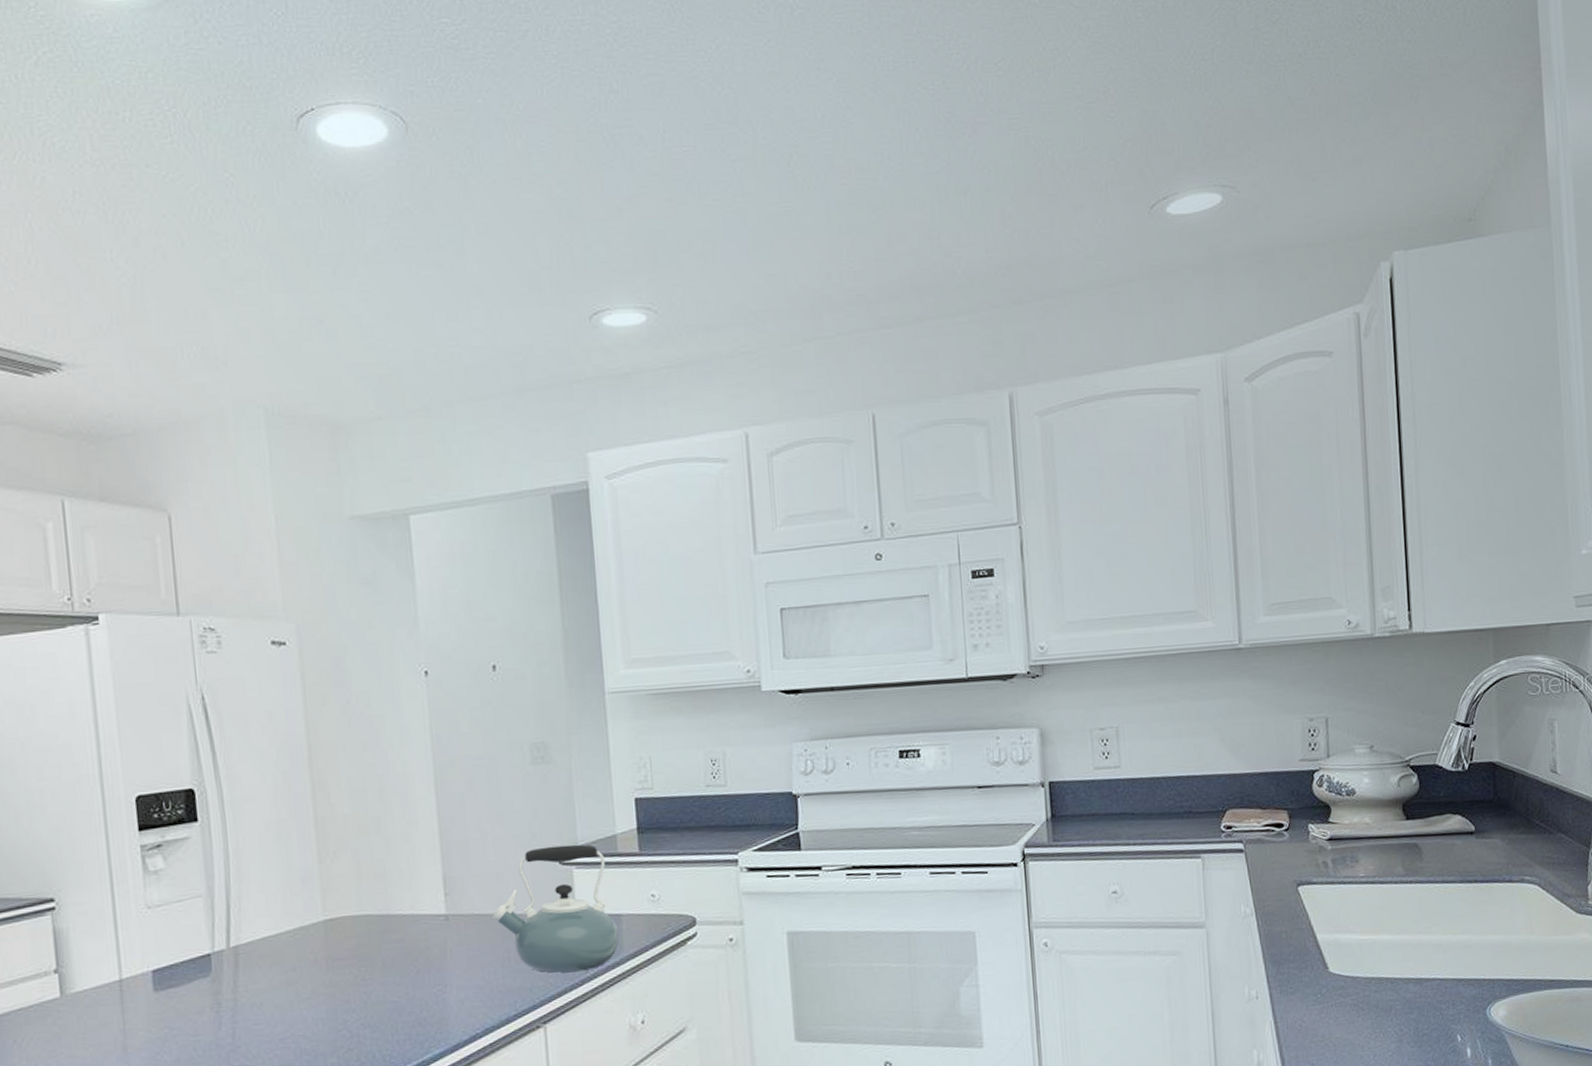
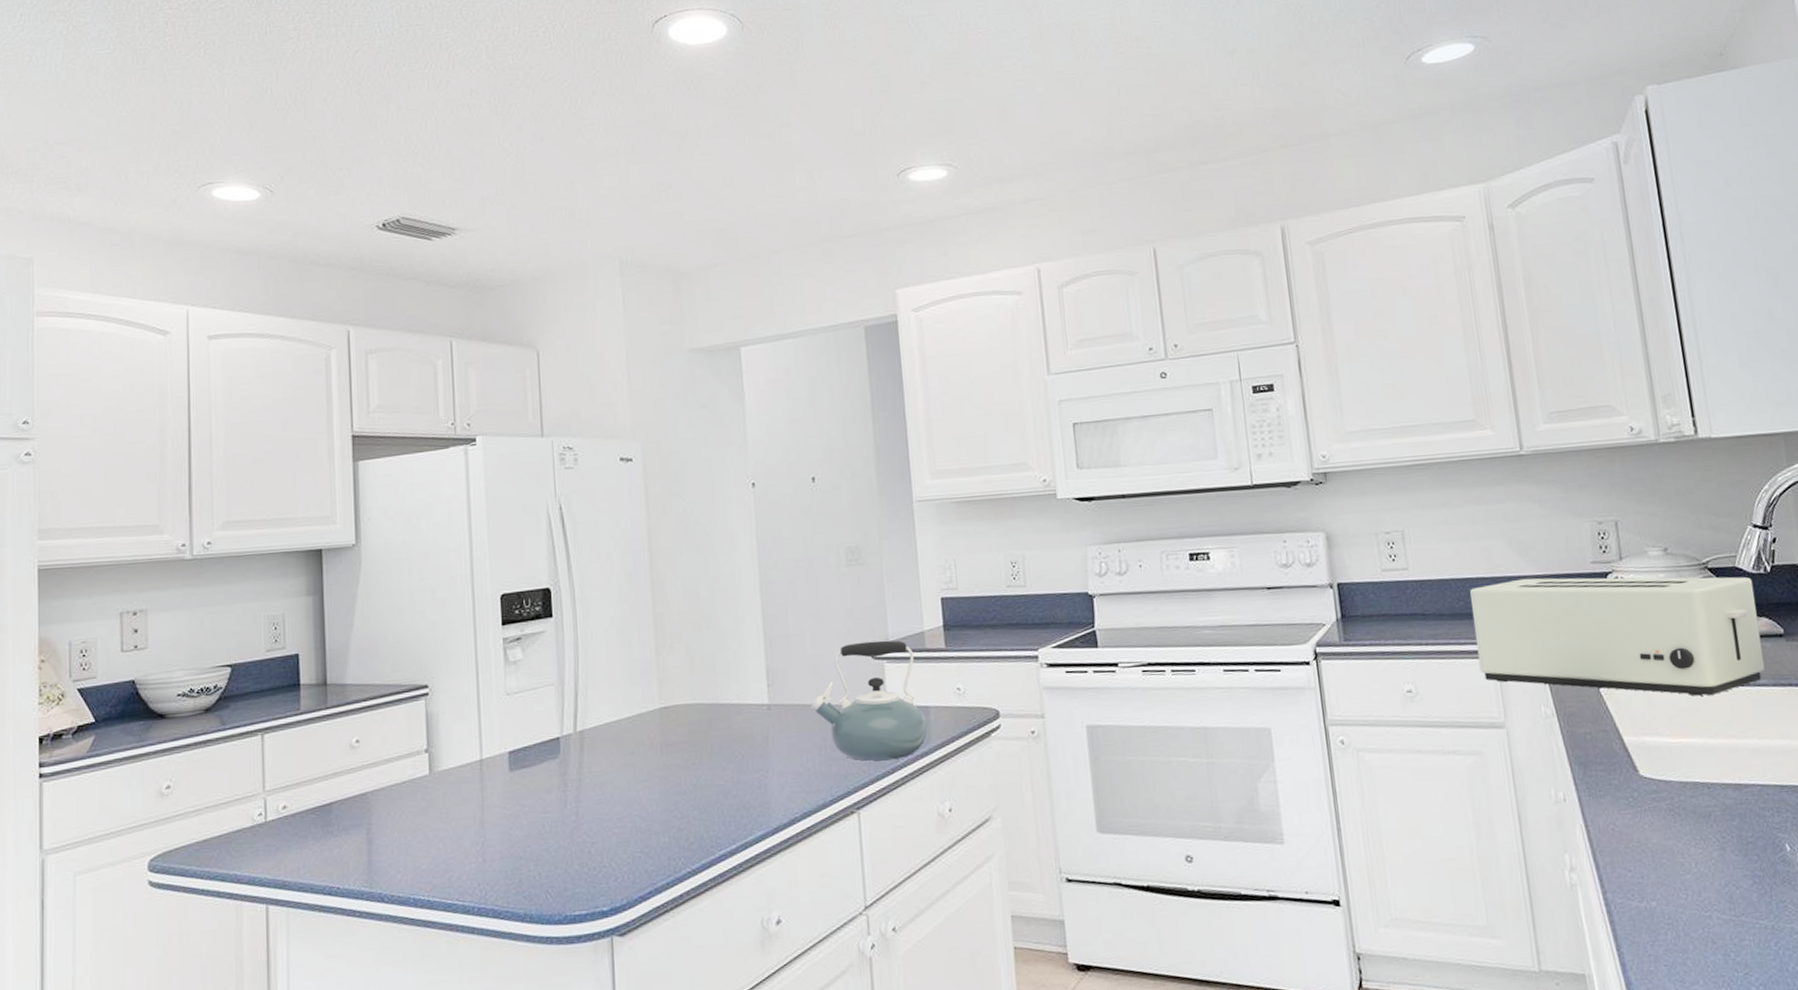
toaster: none [1179,774,1455,894] -> present [1469,576,1765,696]

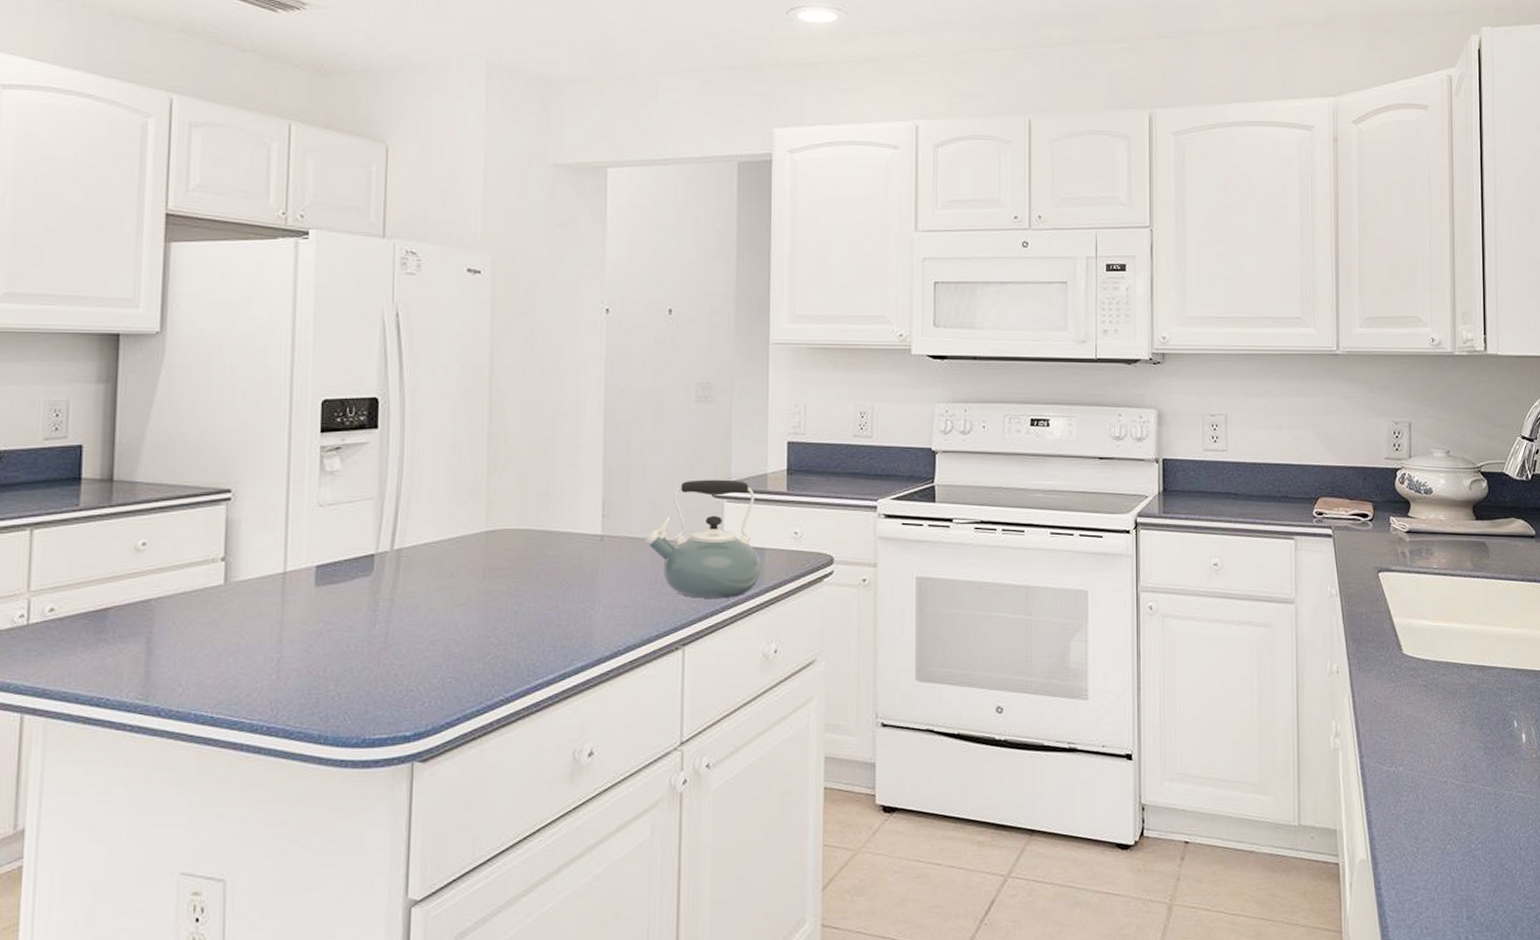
toaster: present [1469,576,1765,696] -> none [1278,468,1517,585]

